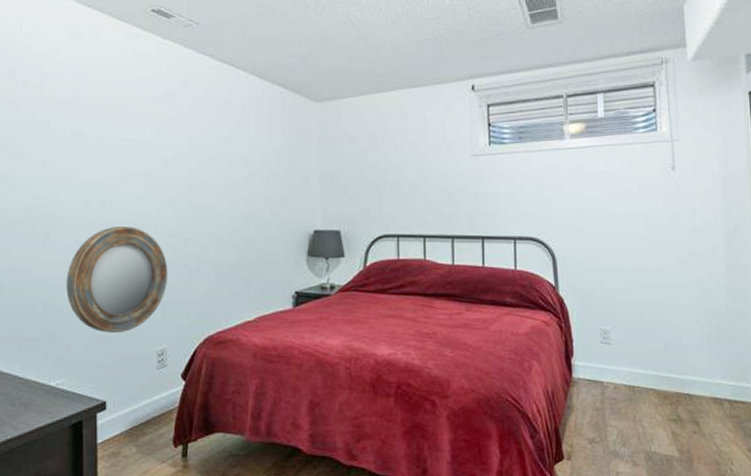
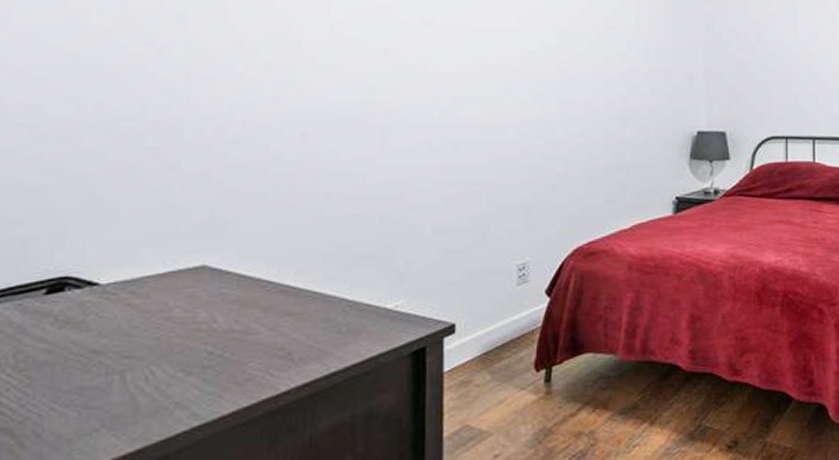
home mirror: present [66,227,168,334] -> none [409,126,532,247]

